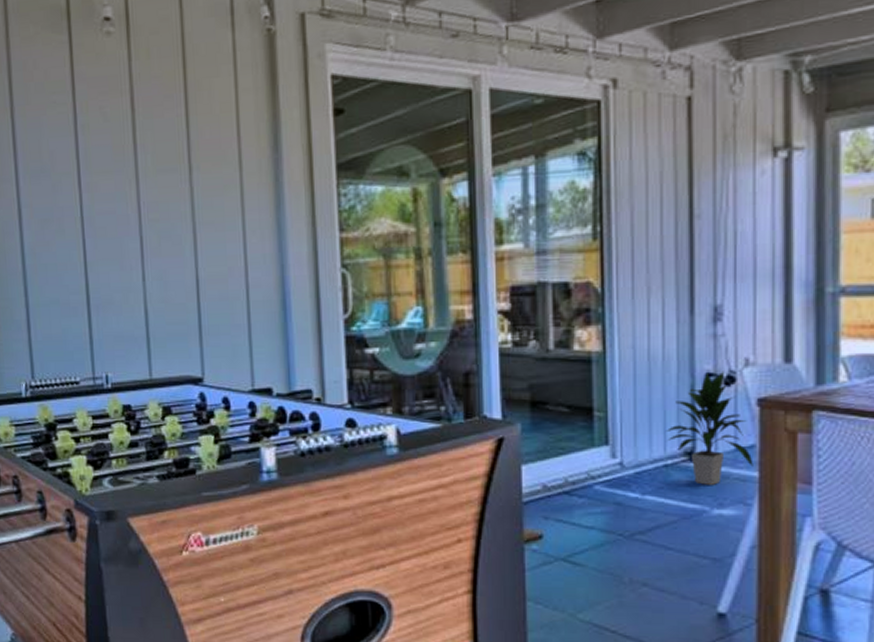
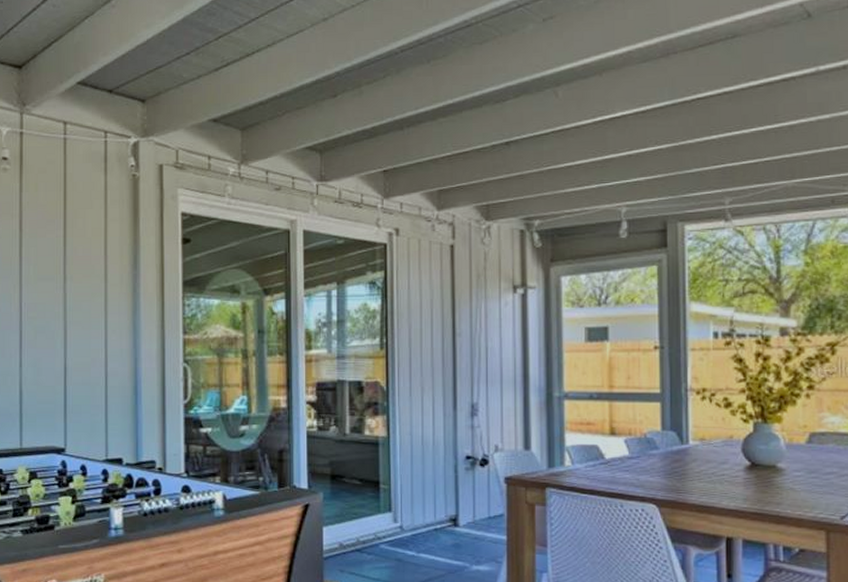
indoor plant: present [666,371,753,485] -> none [436,455,503,546]

